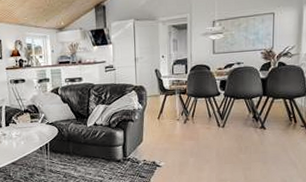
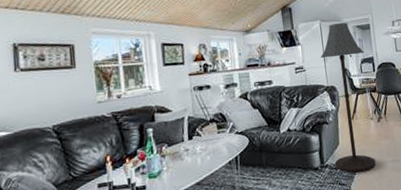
floor lamp: none [131,22,178,168] -> present [320,23,376,173]

